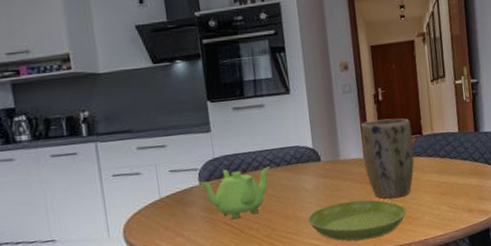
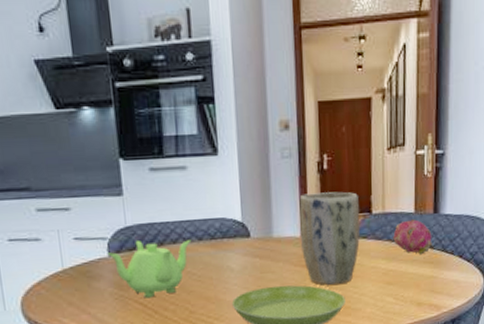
fruit: none [442,138,476,168] -> present [393,219,432,255]

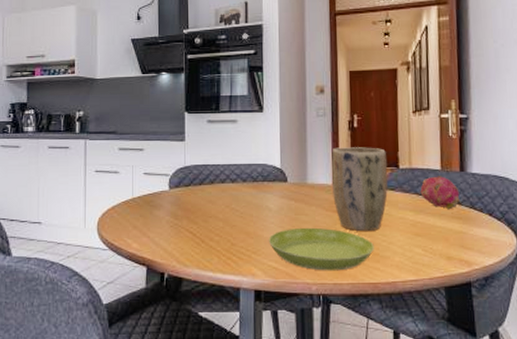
teapot: present [107,239,192,298] -> none [168,177,237,228]

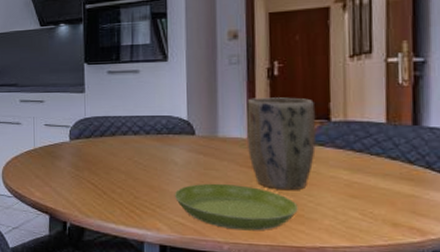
fruit: present [420,176,460,210] -> none [358,130,412,170]

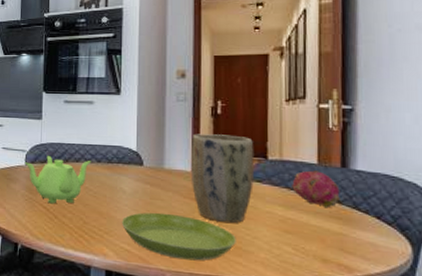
teapot: none [68,129,140,180] -> present [24,155,92,204]
fruit: none [358,130,412,170] -> present [292,170,340,208]

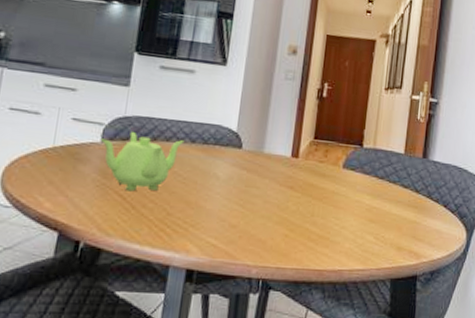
saucer: present [121,212,236,261] -> none [210,201,326,254]
plant pot: present [190,133,255,224] -> none [289,116,353,213]
fruit: present [292,170,340,208] -> none [380,160,419,197]

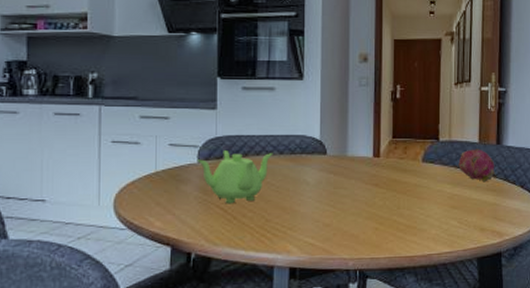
fruit: none [380,160,419,197] -> present [458,149,495,182]

